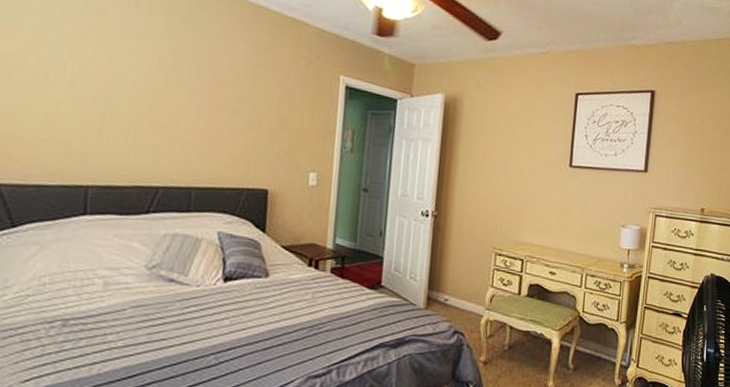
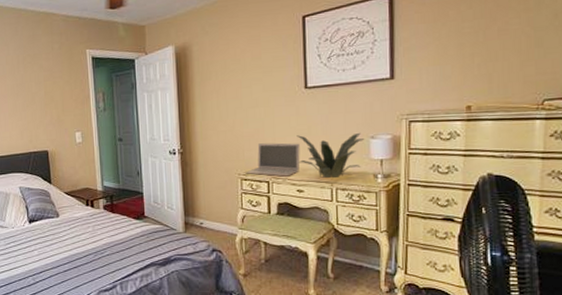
laptop: none [501,217,558,257] -> present [245,143,300,177]
plant: none [555,214,616,264] -> present [297,132,364,179]

